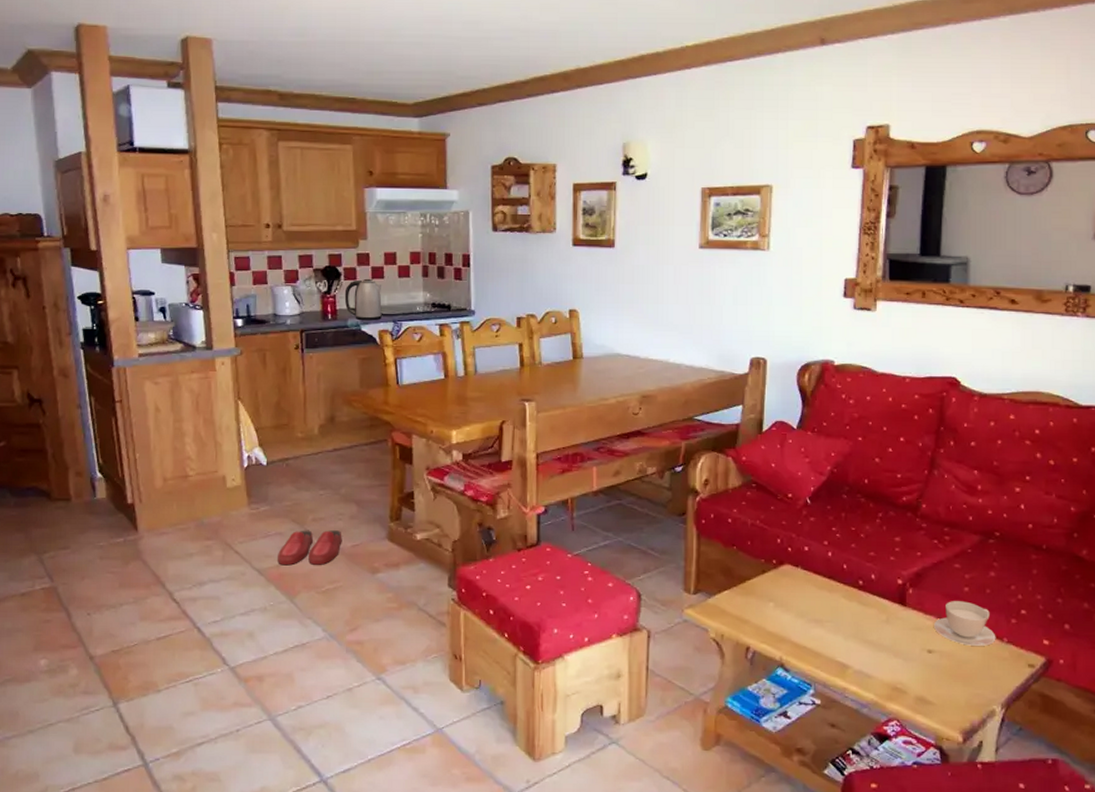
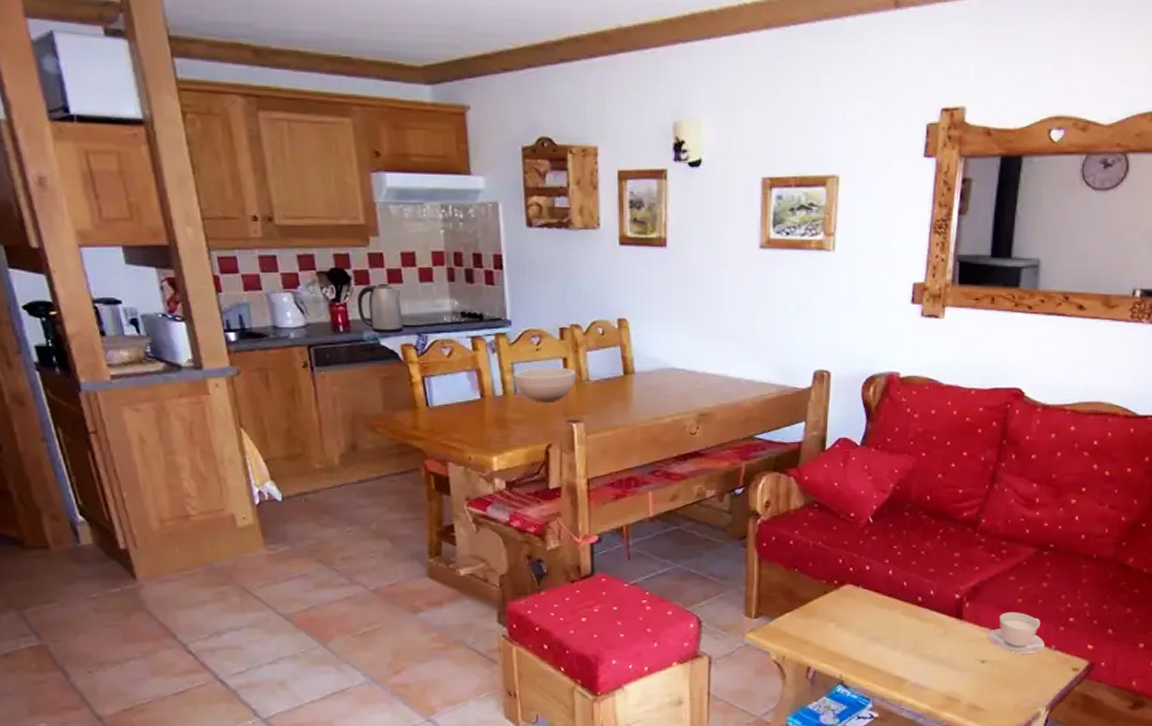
slippers: present [278,530,342,566] -> none [304,569,377,609]
bowl: none [474,351,530,383] -> present [513,367,576,403]

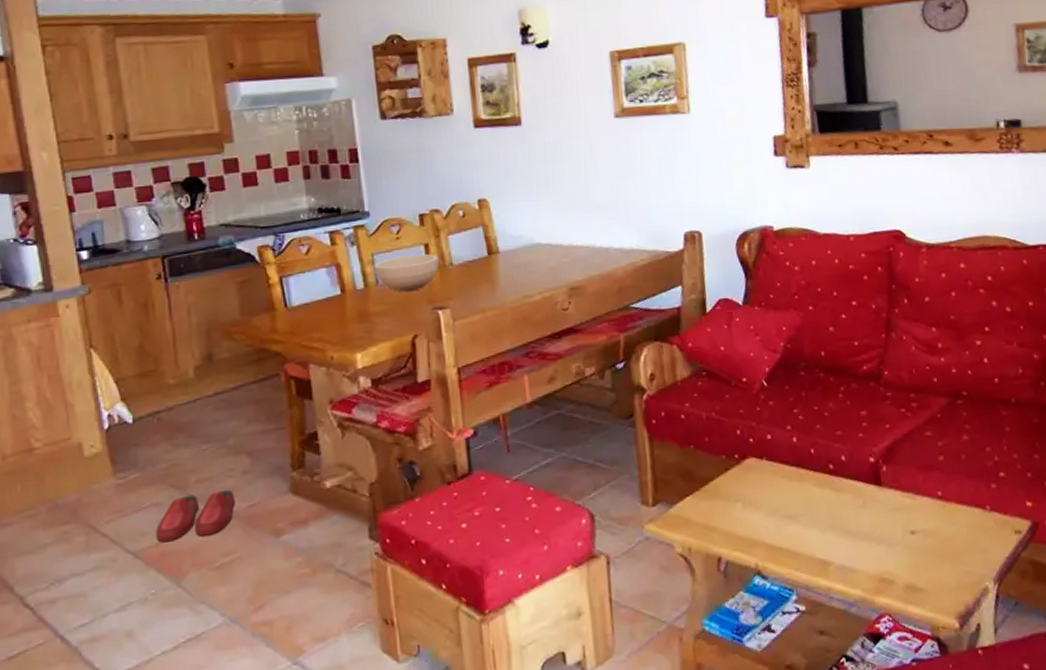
slippers: none [304,569,377,609] -> present [156,490,235,543]
kettle: present [356,283,403,334] -> none [211,187,260,238]
teacup: present [988,612,1045,654] -> none [913,471,979,520]

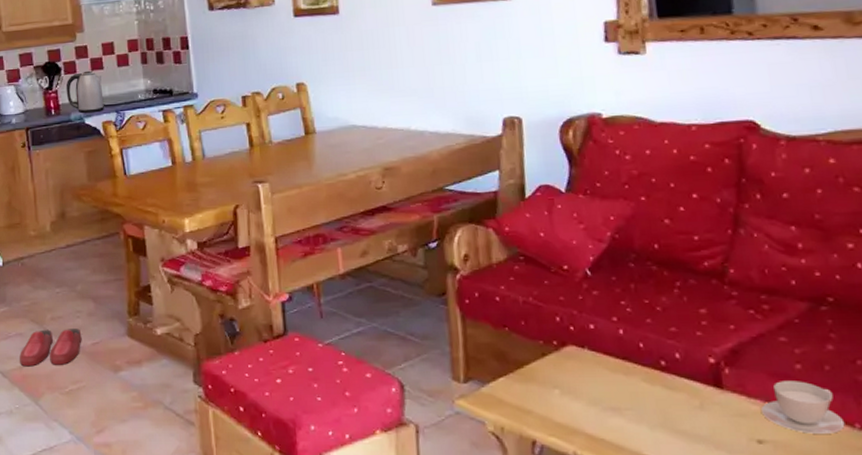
kettle: none [211,187,260,238] -> present [65,70,104,114]
bowl: present [374,254,439,292] -> none [201,132,259,166]
teacup: none [913,471,979,520] -> present [761,381,845,434]

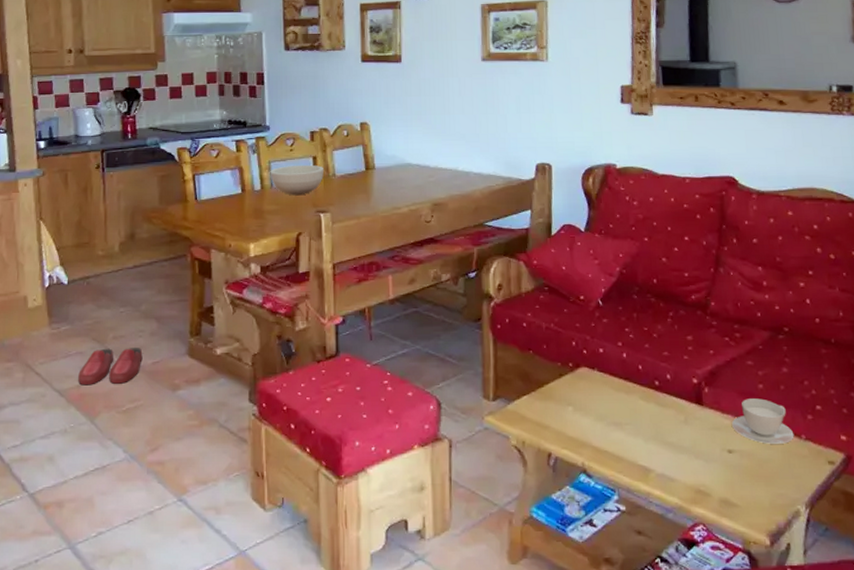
kettle: present [65,70,104,114] -> none [144,98,180,139]
bowl: none [201,132,259,166] -> present [270,164,324,196]

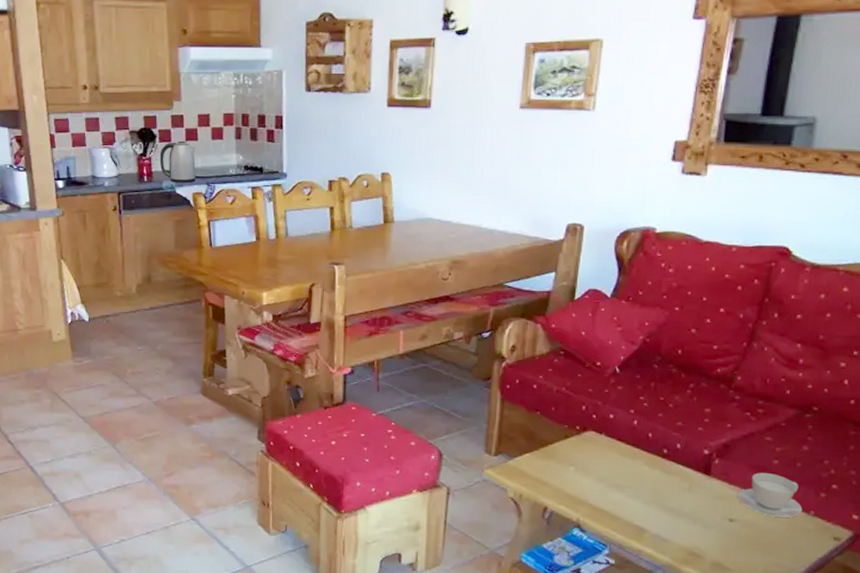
slippers: present [78,348,143,386] -> none [100,382,159,415]
kettle: none [144,98,180,139] -> present [159,140,196,184]
bowl: present [270,164,324,196] -> none [285,215,340,247]

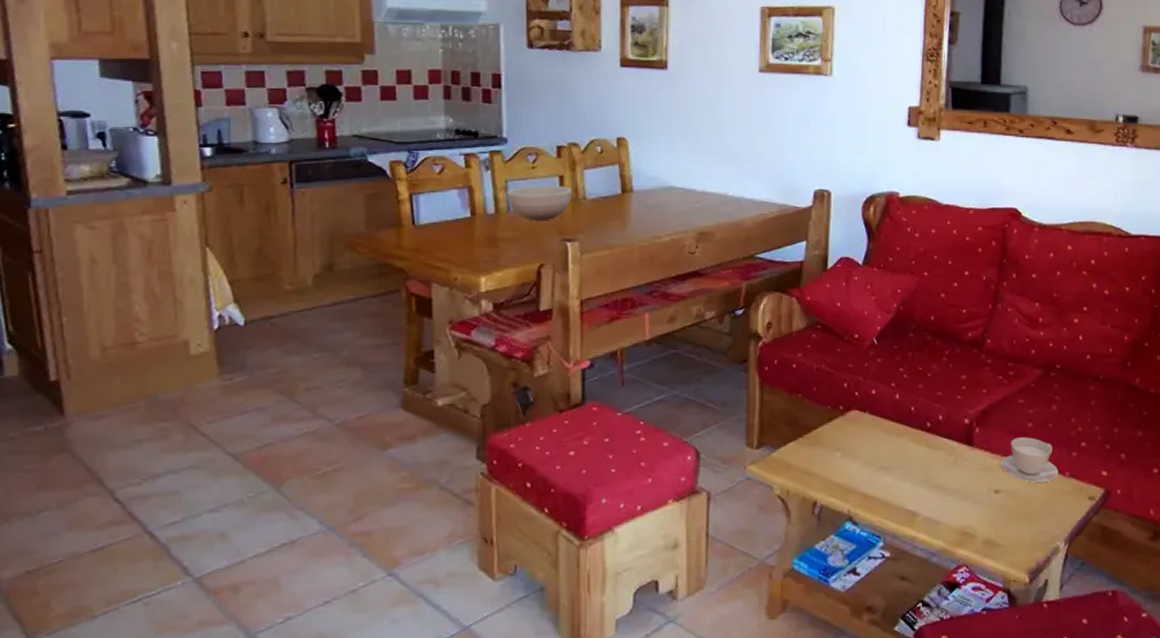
kettle: present [159,140,196,184] -> none [346,100,394,150]
bowl: none [285,215,340,247] -> present [506,185,572,221]

